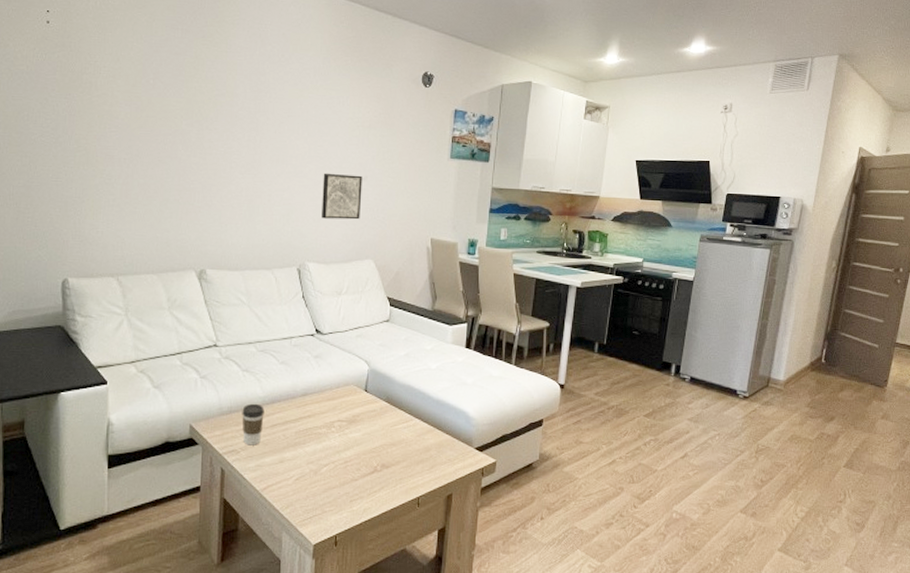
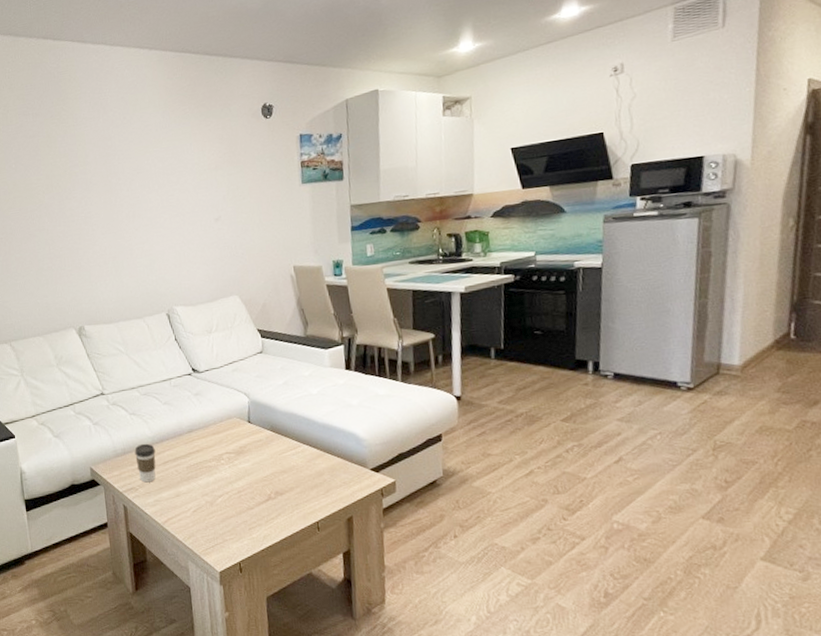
wall art: present [322,173,363,220] -> none [178,216,220,263]

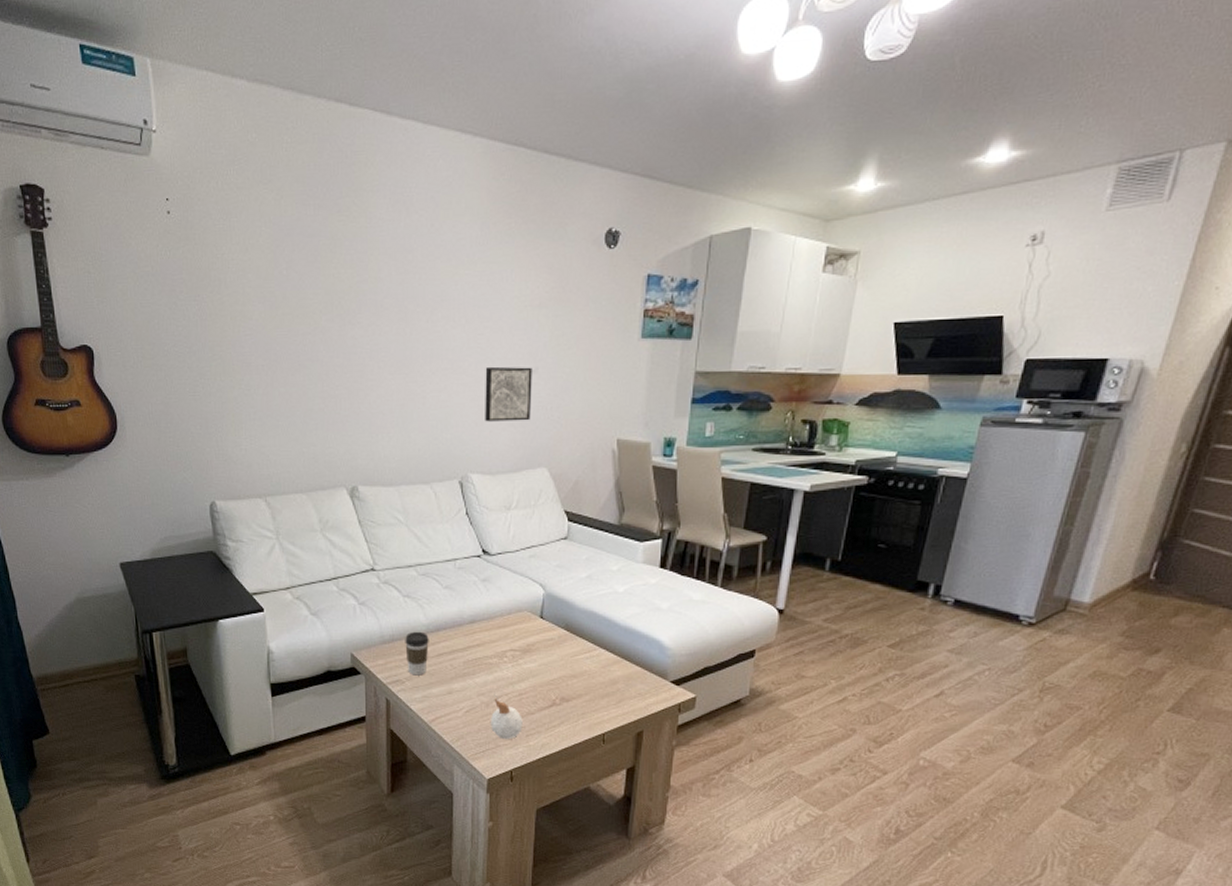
wall art: none [178,216,220,263] -> present [485,366,532,422]
candle: none [215,492,245,534] -> present [489,693,523,740]

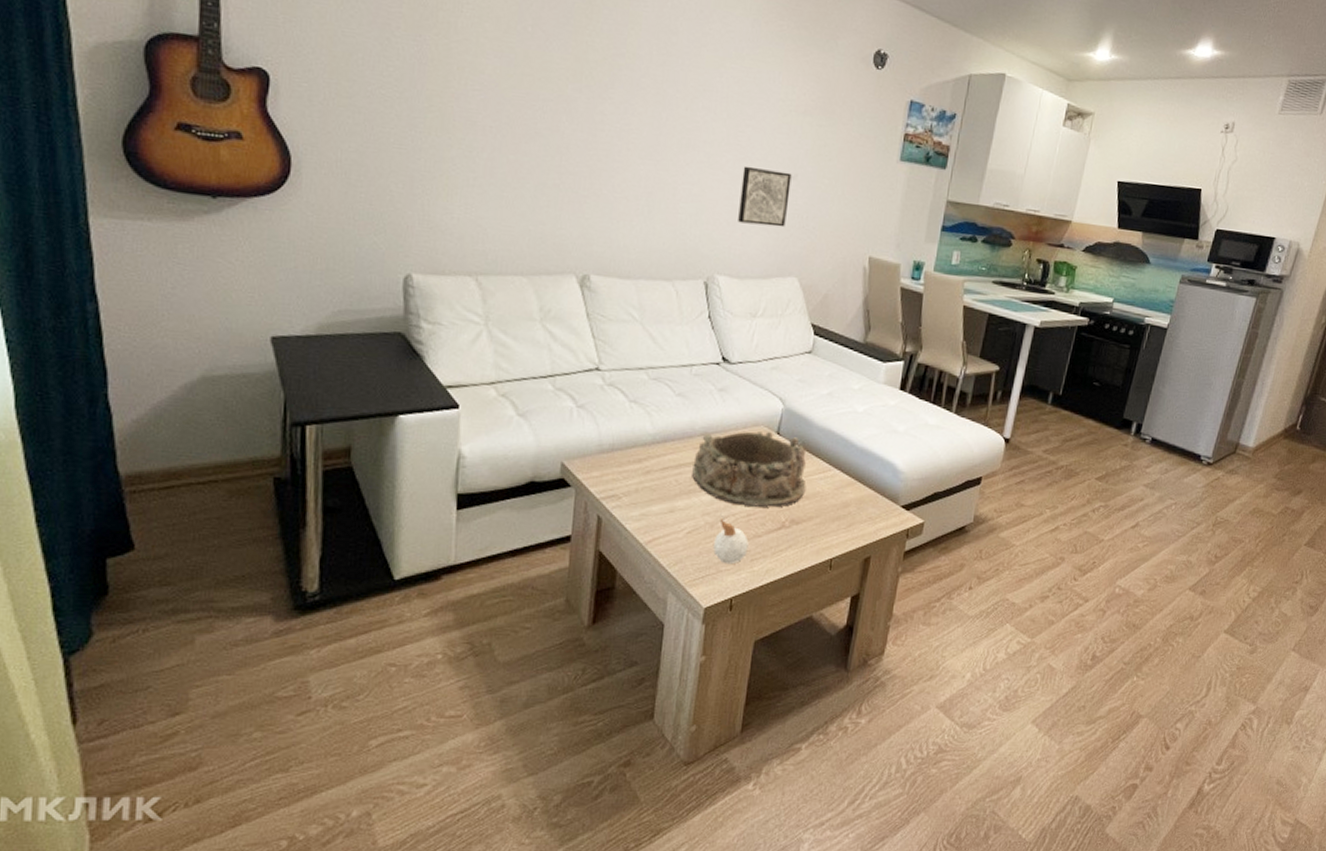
coffee cup: present [405,631,429,676] -> none [625,441,654,491]
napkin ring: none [465,615,573,687] -> present [692,431,806,508]

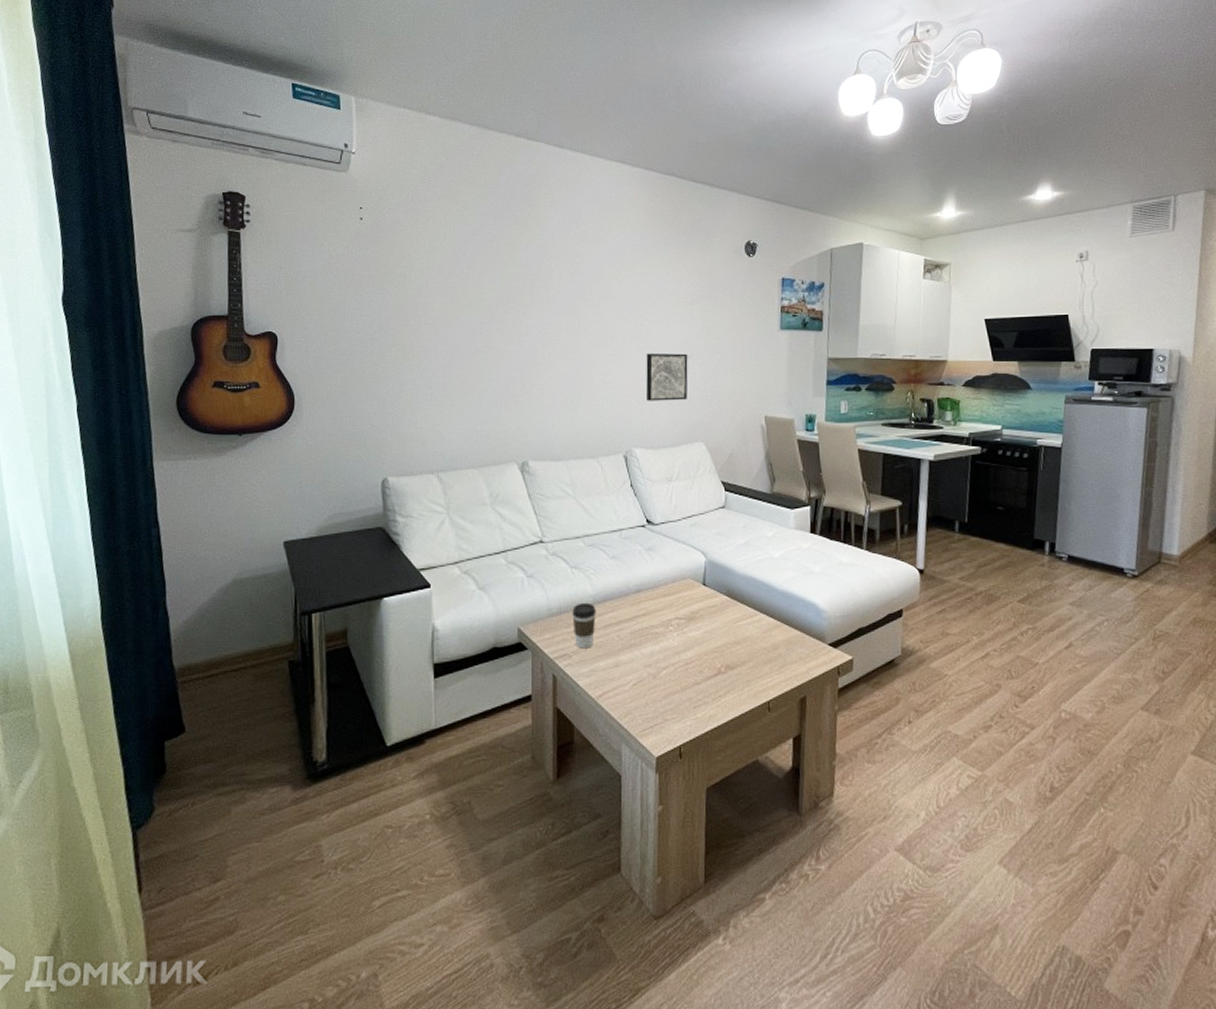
coffee cup: none [625,441,654,491] -> present [572,602,596,649]
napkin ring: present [692,431,806,508] -> none [631,583,736,656]
candle: present [712,512,749,565] -> none [657,663,690,713]

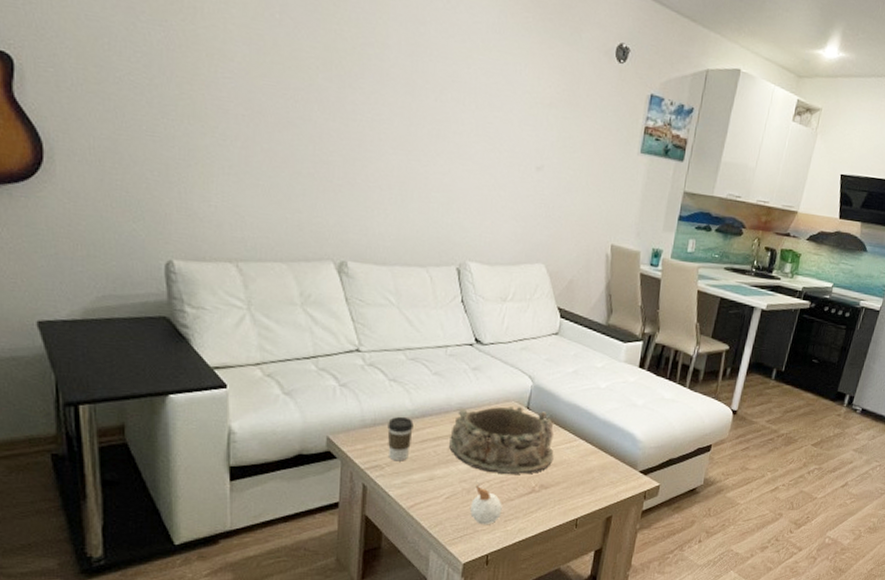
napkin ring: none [631,583,736,656] -> present [449,406,554,474]
wall art: present [646,353,688,401] -> none [488,156,538,217]
candle: none [657,663,690,713] -> present [469,479,502,525]

